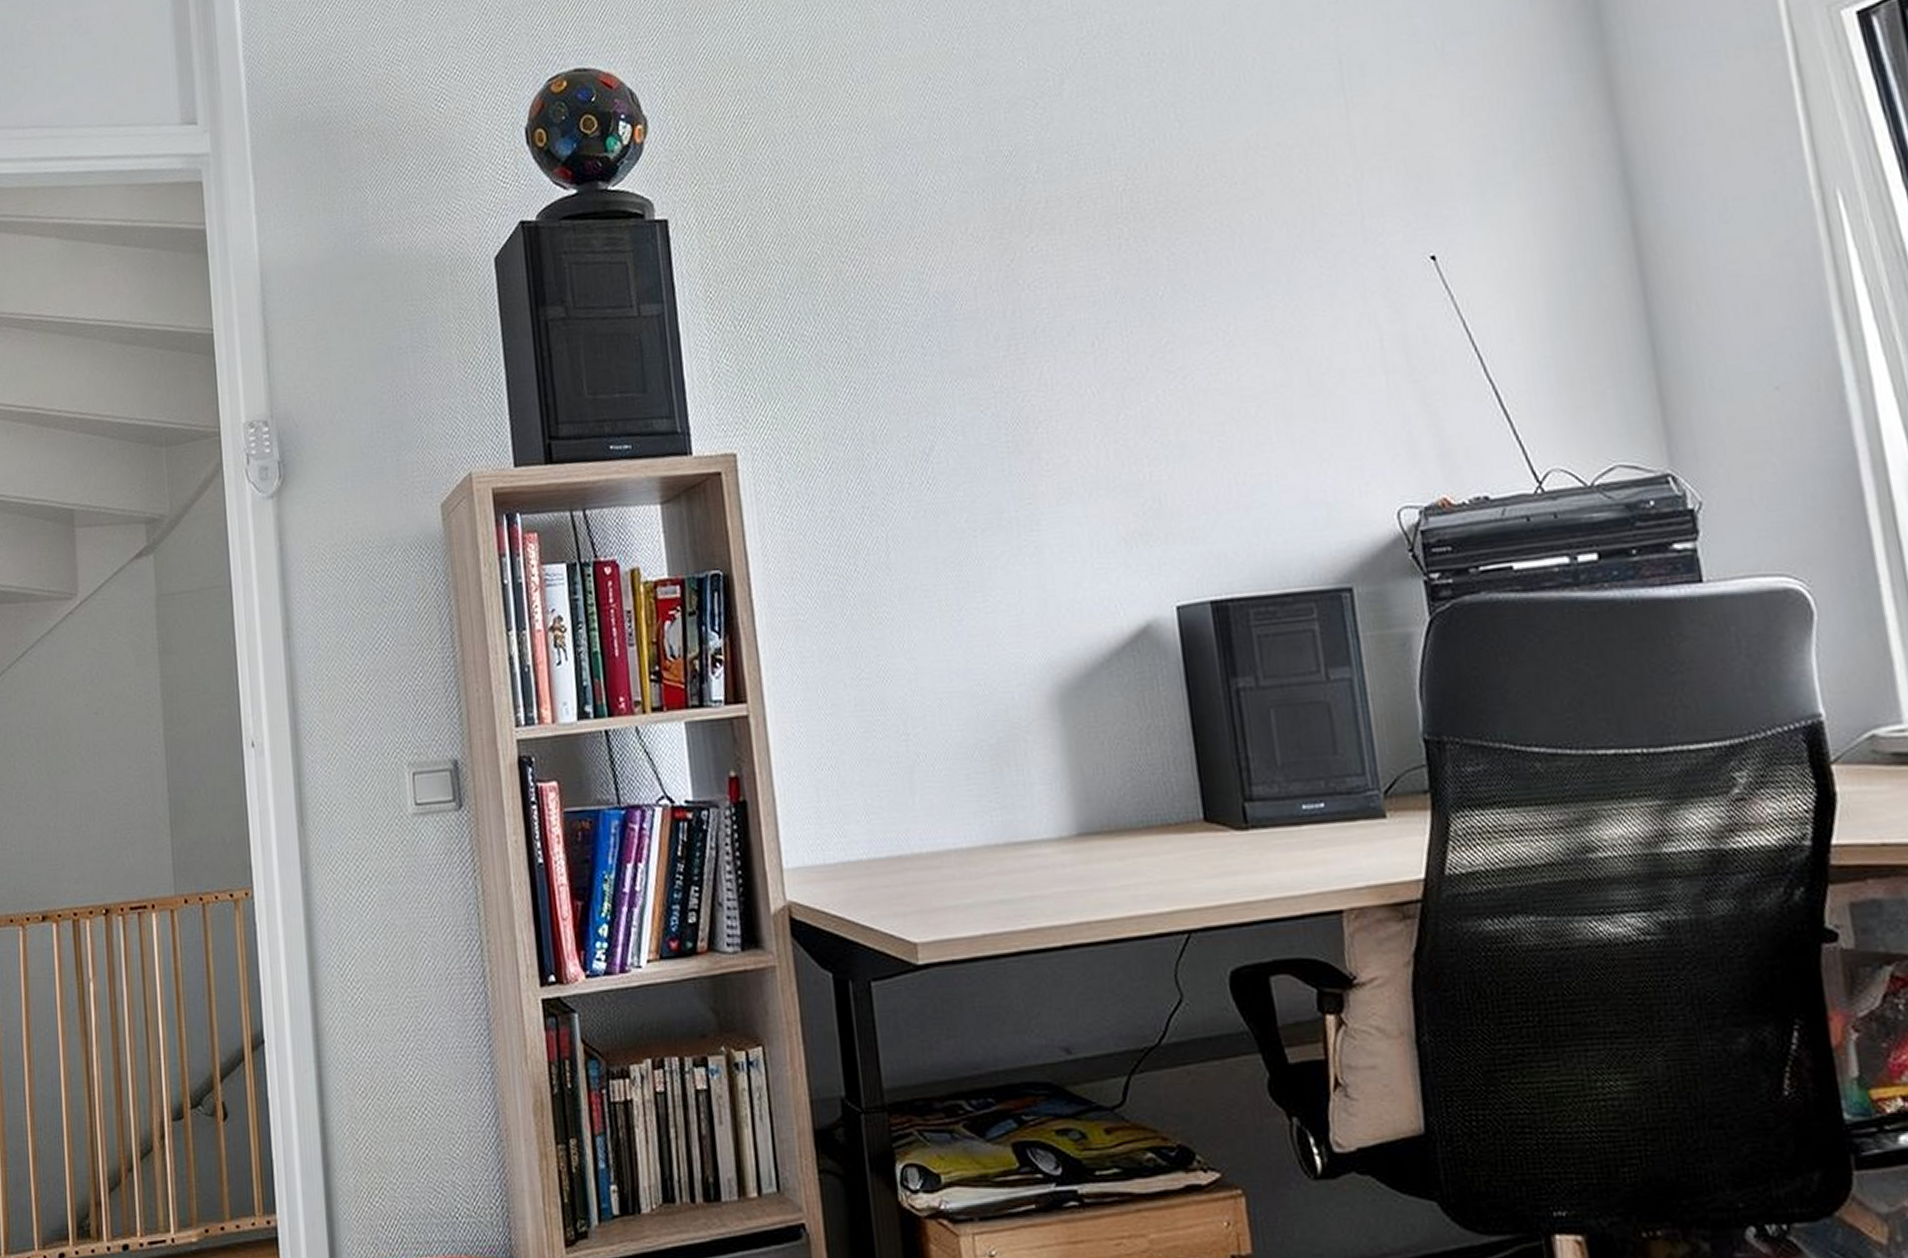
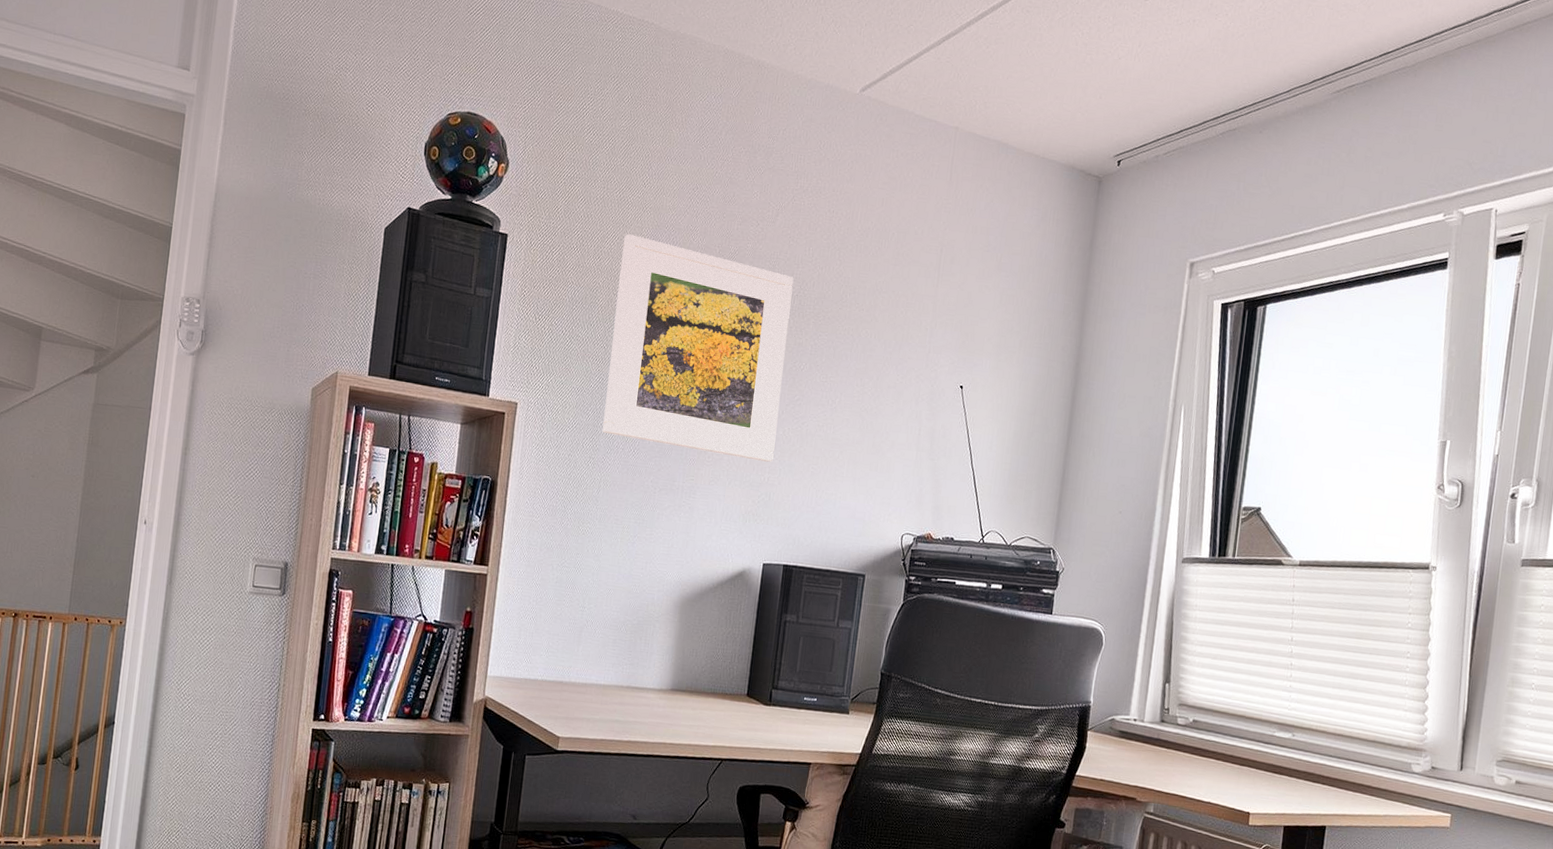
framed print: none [838,164,1151,467] -> present [602,234,794,463]

